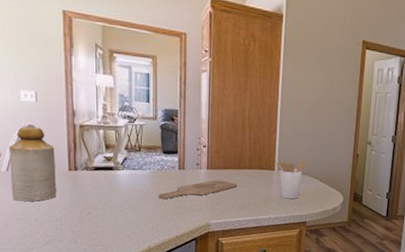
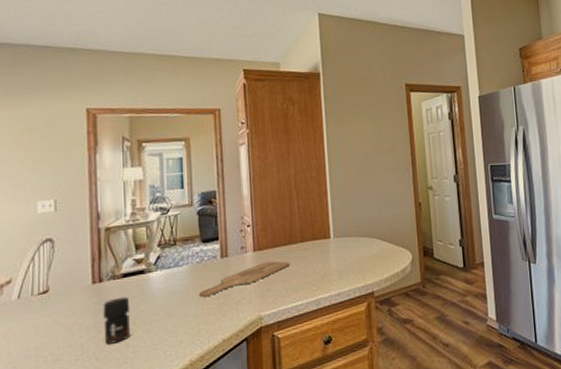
bottle: present [9,126,56,202] -> none [21,239,77,334]
jar: none [78,186,101,222] -> present [103,296,131,344]
utensil holder: present [275,158,306,199] -> none [329,218,364,270]

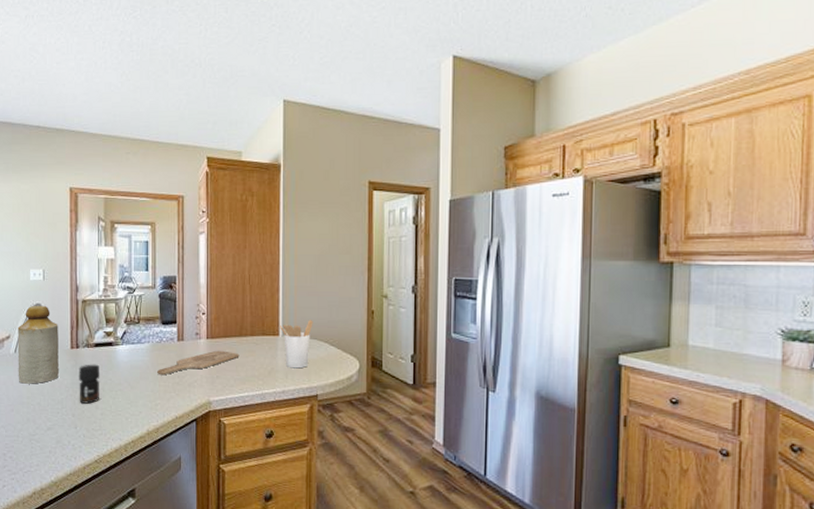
bottle: none [21,239,77,334] -> present [17,305,59,384]
utensil holder: none [329,218,364,270] -> present [279,320,313,369]

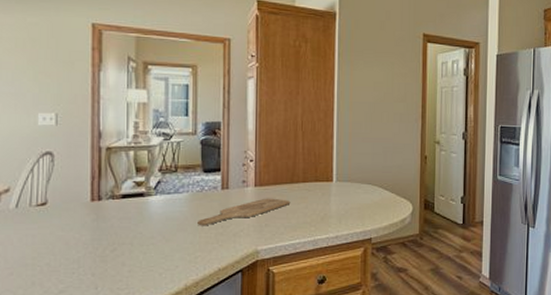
bottle: present [17,305,59,384] -> none [20,153,75,243]
jar: present [79,364,100,404] -> none [101,217,128,261]
utensil holder: present [279,320,313,369] -> none [332,165,368,213]

